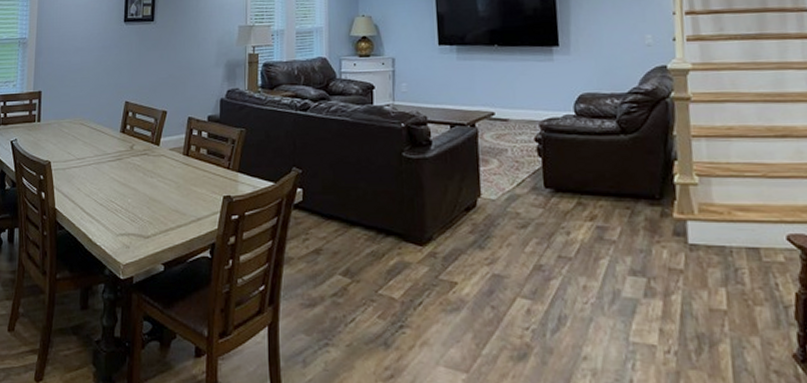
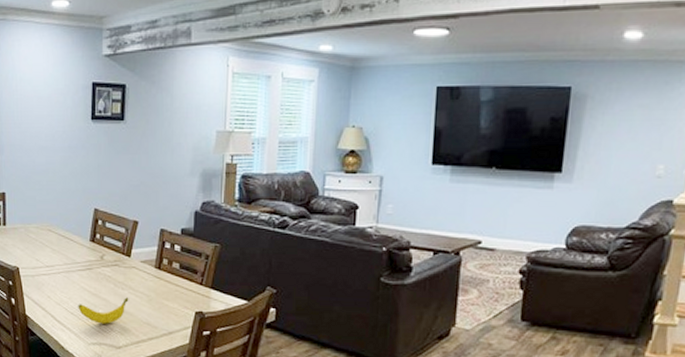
banana: none [107,185,158,214] -> present [78,297,129,324]

